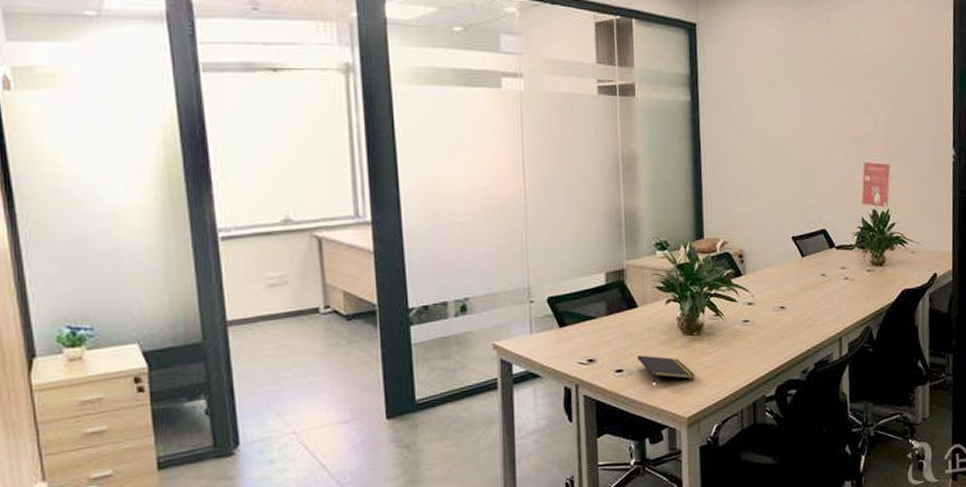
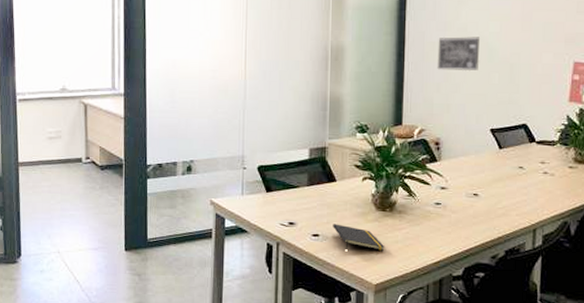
wall art: none [734,139,777,177] -> present [437,37,480,72]

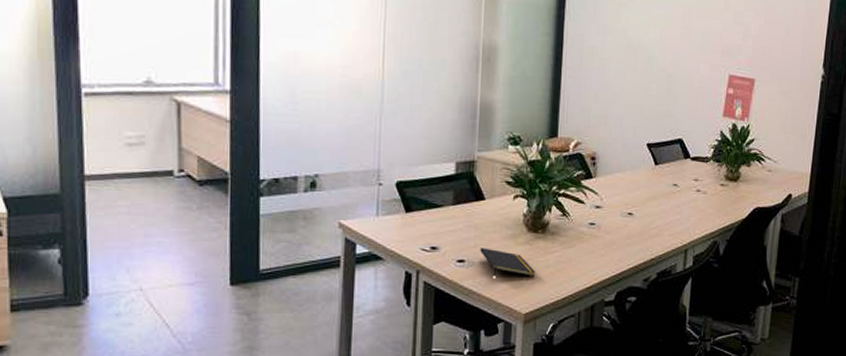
wall art: present [437,37,480,72] -> none [596,42,639,81]

